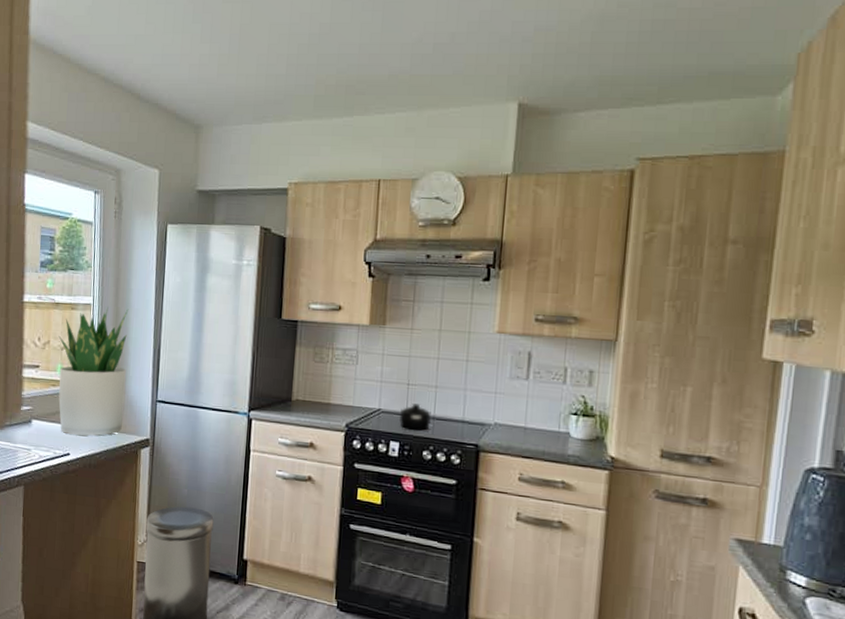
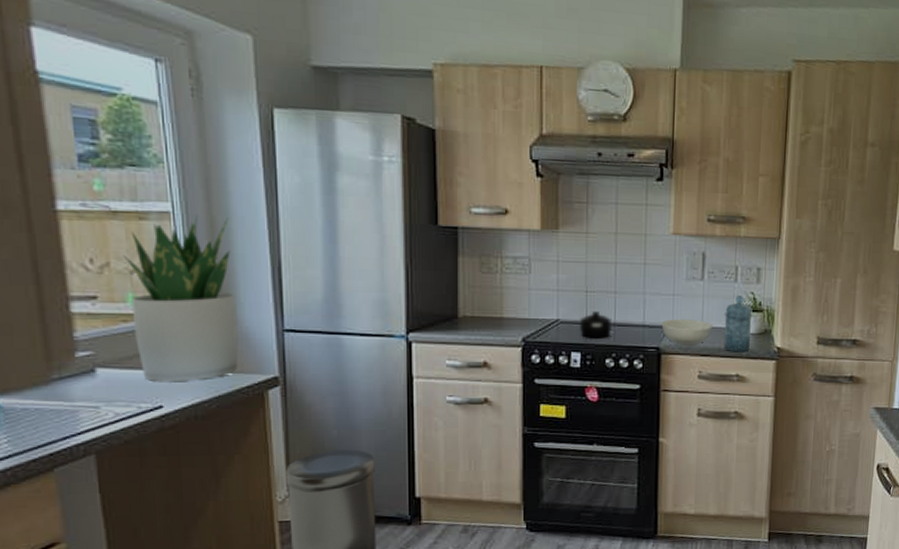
bowl: none [481,417,537,447] -> present [661,319,713,347]
canister: none [548,398,584,459] -> present [723,296,754,353]

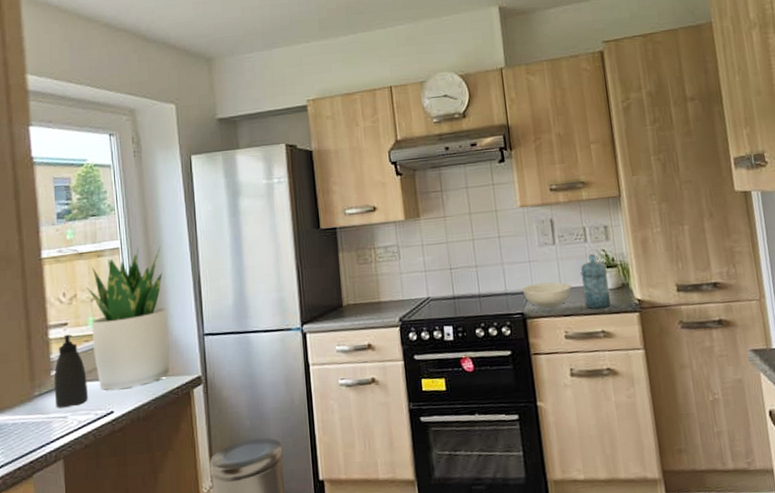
soap dispenser: none [79,310,128,397] -> present [54,334,88,409]
saucepan: present [580,311,613,340] -> none [448,285,479,313]

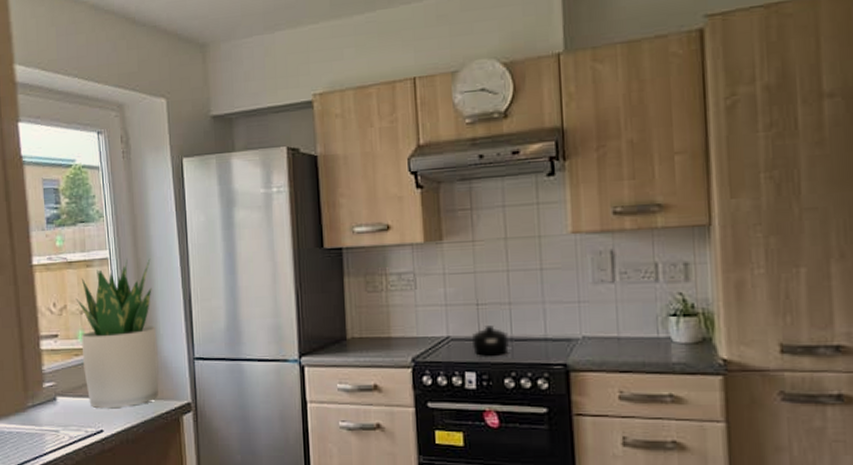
soap dispenser: present [54,334,88,409] -> none [46,346,79,422]
saucepan: none [448,285,479,313] -> present [472,326,510,357]
bowl: present [522,282,572,309] -> none [567,329,632,362]
canister: present [579,254,611,310] -> none [645,298,685,367]

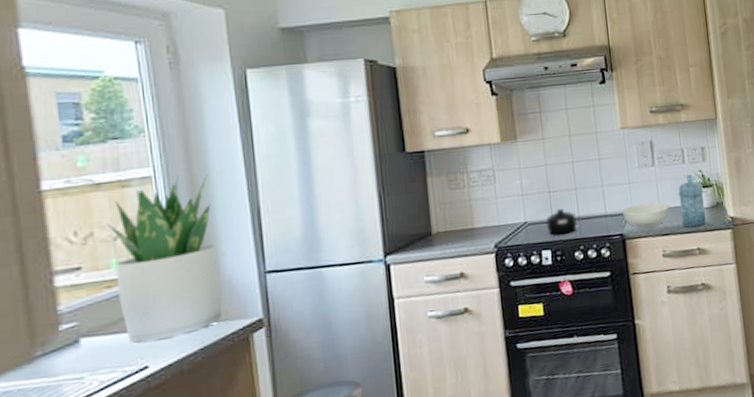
bowl: none [567,329,632,362] -> present [621,202,670,230]
canister: none [645,298,685,367] -> present [677,175,706,228]

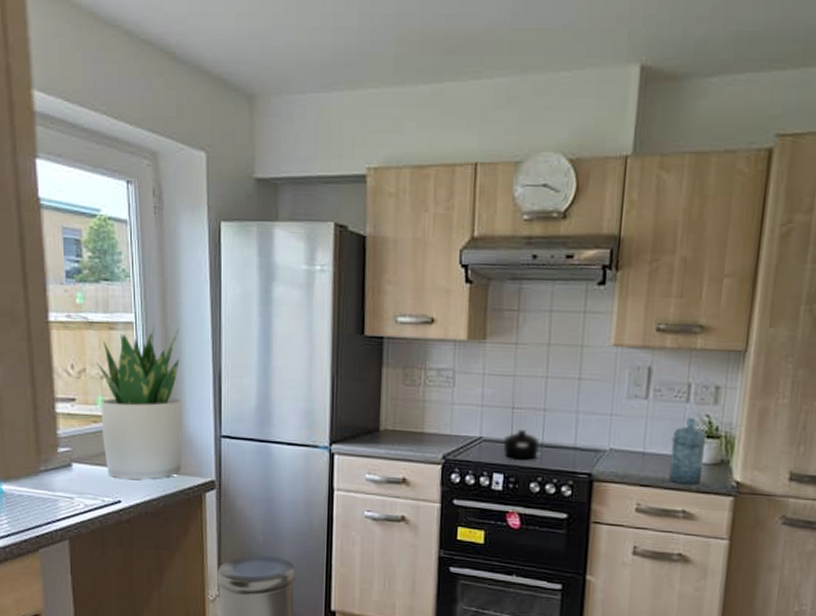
bowl: present [621,202,670,230] -> none [595,442,657,475]

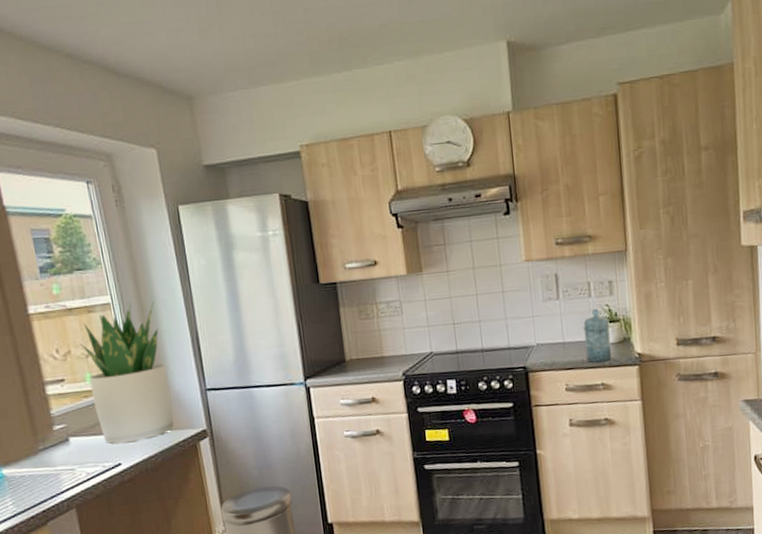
saucepan: present [504,430,540,461] -> none [451,340,482,367]

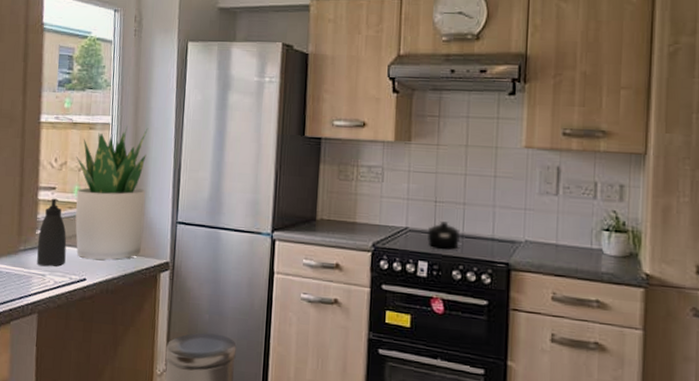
soap dispenser: none [56,390,94,462] -> present [37,198,67,267]
saucepan: none [451,340,482,367] -> present [428,221,461,250]
canister: present [582,309,612,363] -> none [581,214,616,276]

